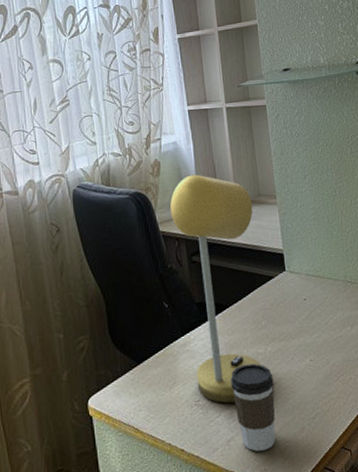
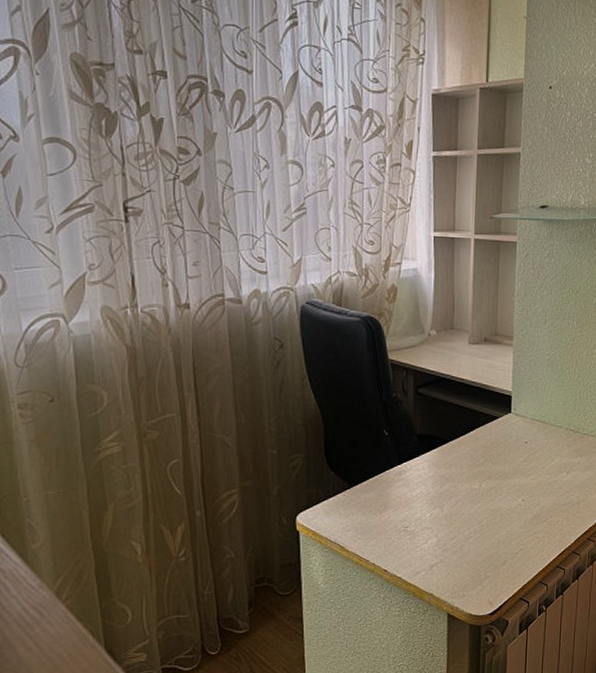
desk lamp: present [170,174,261,403] -> none [402,305,488,532]
coffee cup: present [230,363,276,452] -> none [441,497,484,578]

